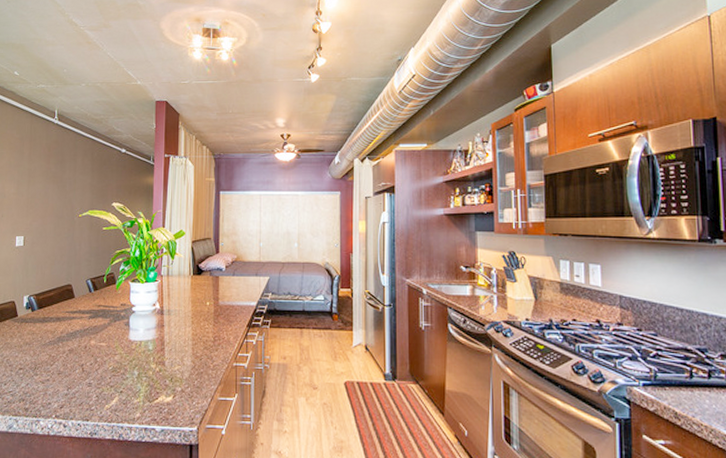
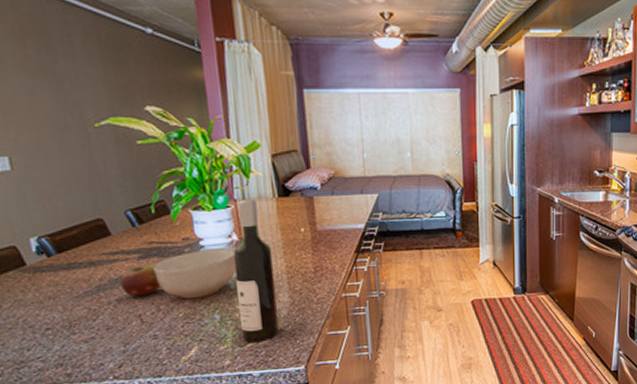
fruit: none [74,323,101,349] -> present [120,264,161,297]
bowl: none [97,314,157,355] -> present [152,248,237,300]
bottle: none [152,275,183,400] -> present [233,199,279,343]

